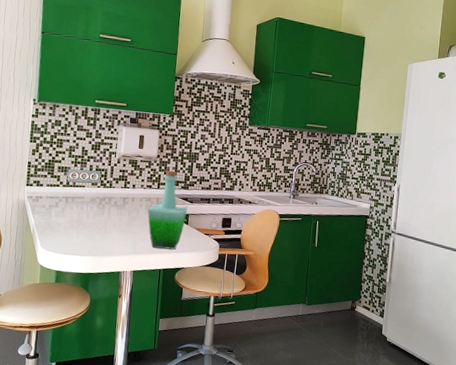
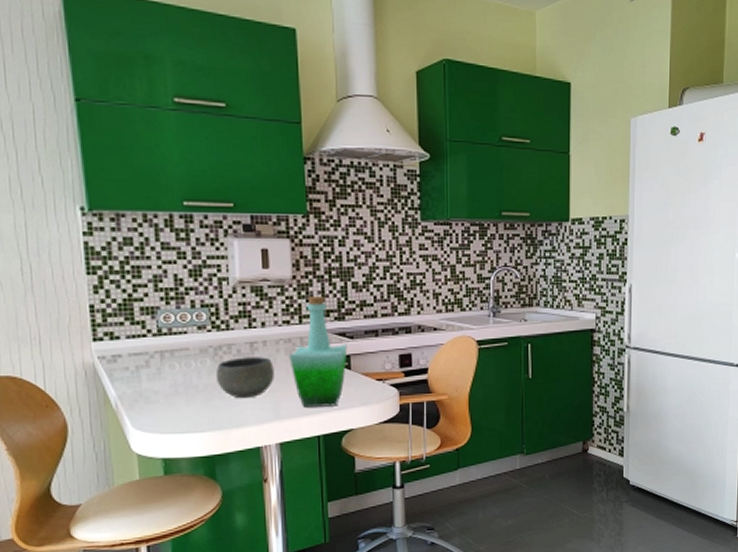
bowl: none [98,207,137,237] -> present [215,357,274,399]

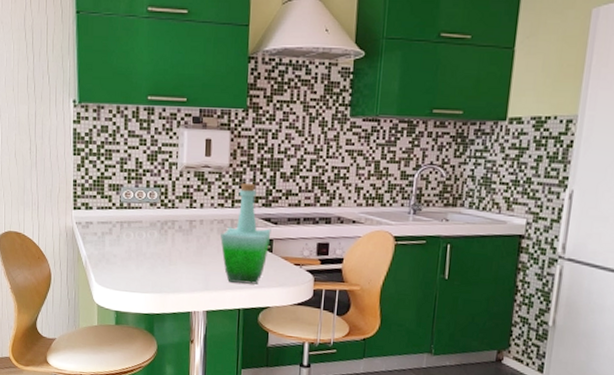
bowl: present [215,357,274,399] -> none [160,232,207,269]

